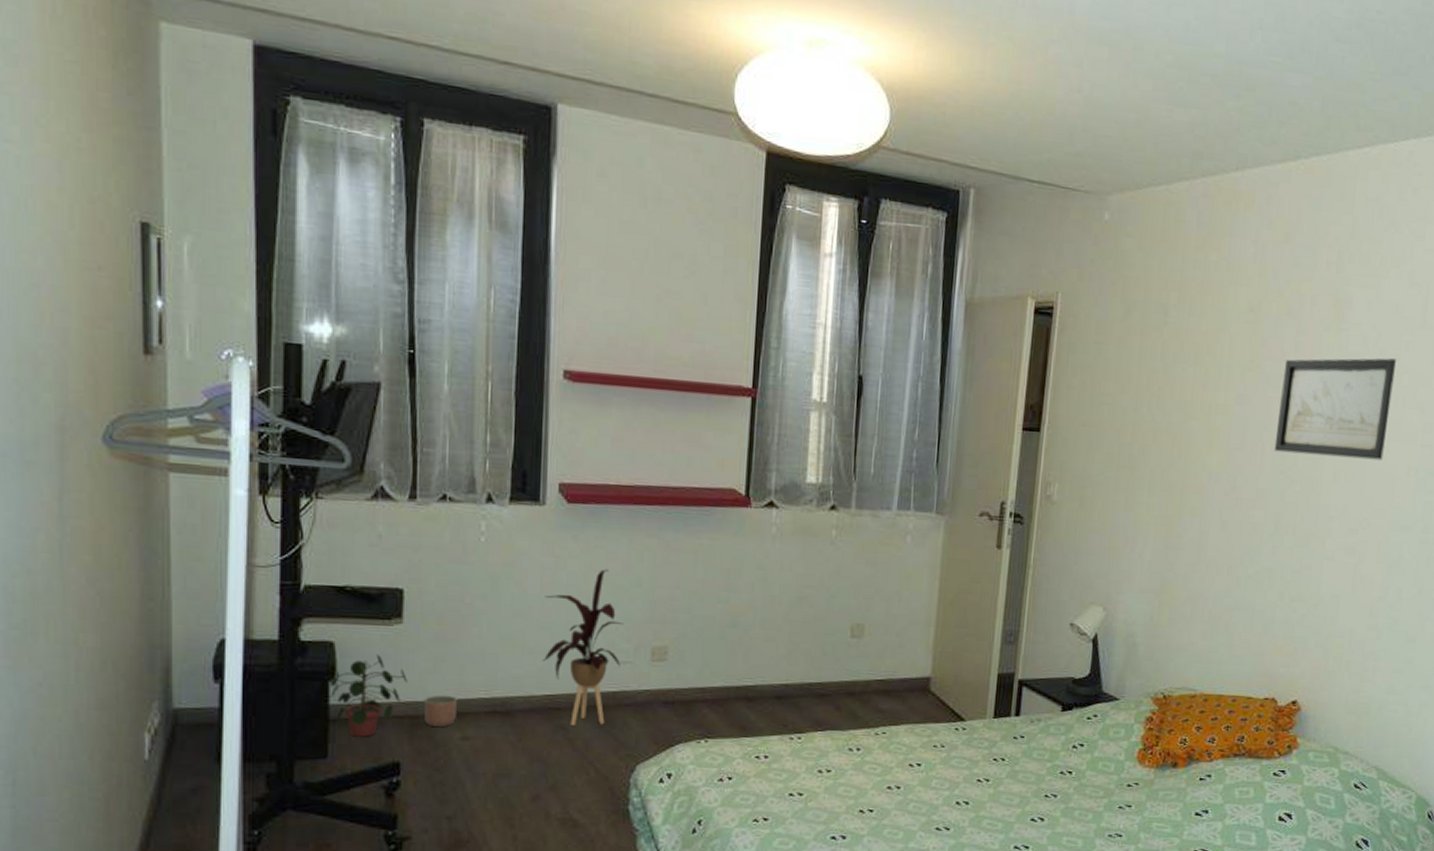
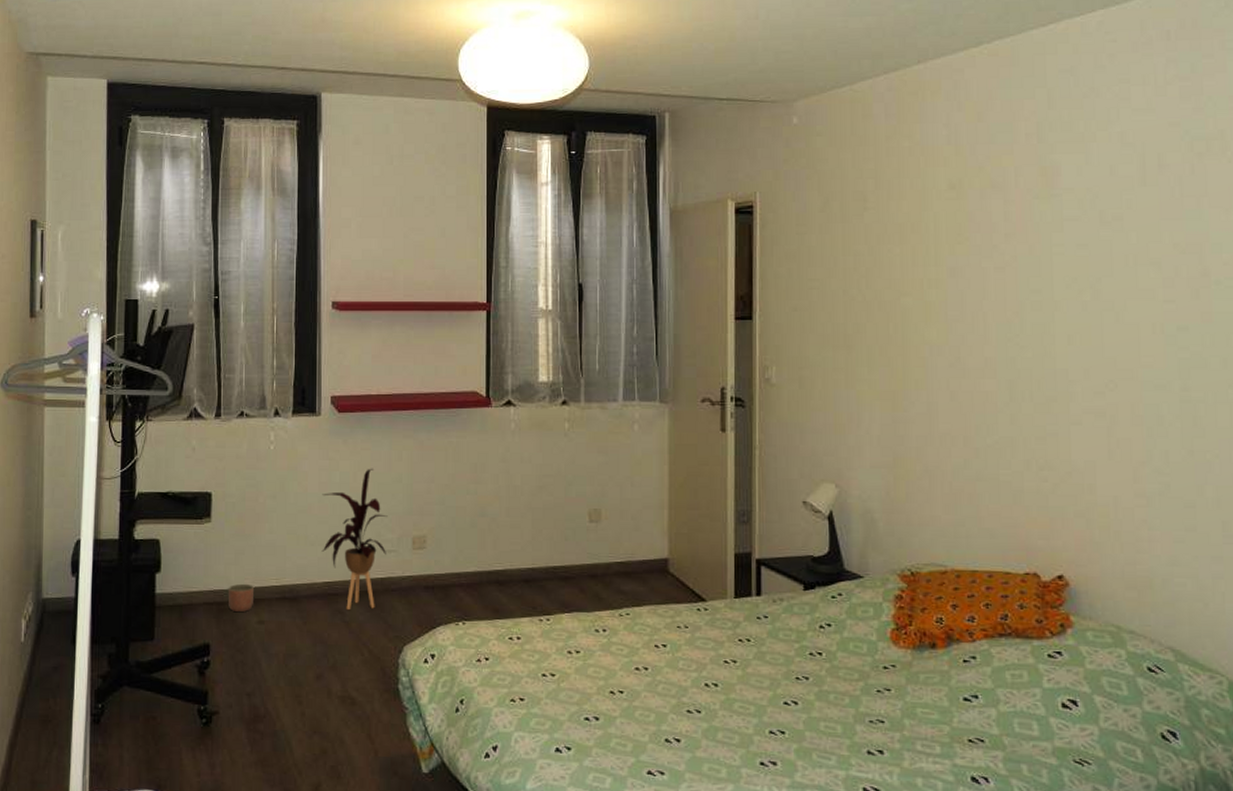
potted plant: present [330,653,407,737] -> none [156,548,215,622]
wall art: present [1274,358,1396,461] -> none [995,218,1121,320]

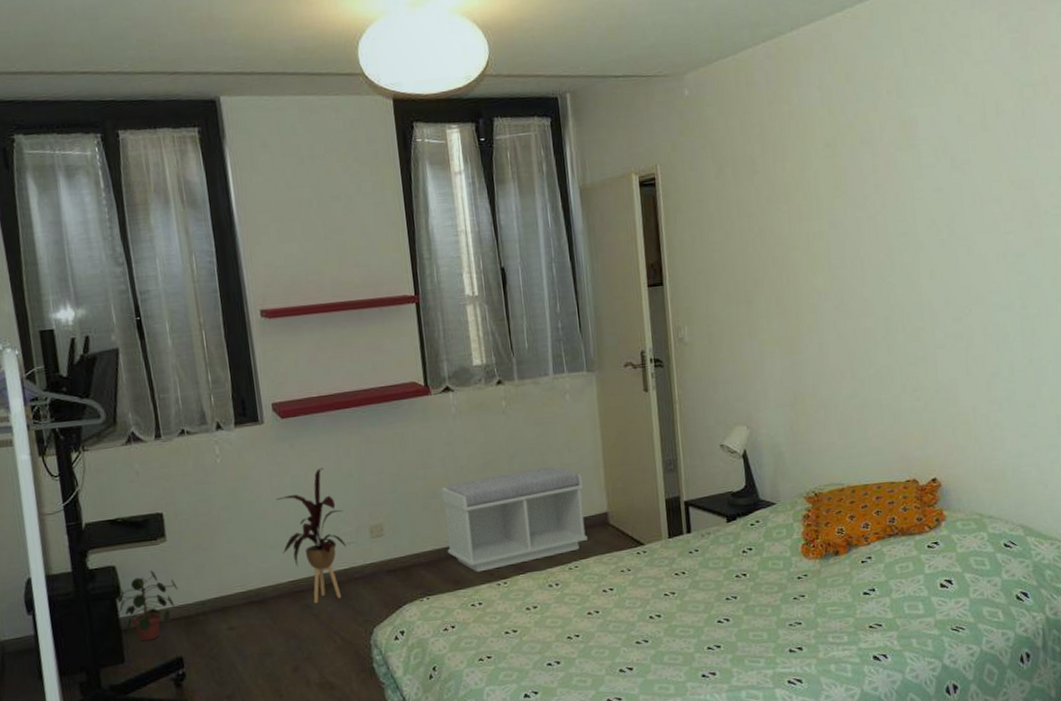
potted plant: none [156,548,215,622] -> present [116,569,178,641]
planter: present [227,583,255,613] -> none [193,594,221,623]
bench: none [490,499,644,604] -> present [441,466,587,573]

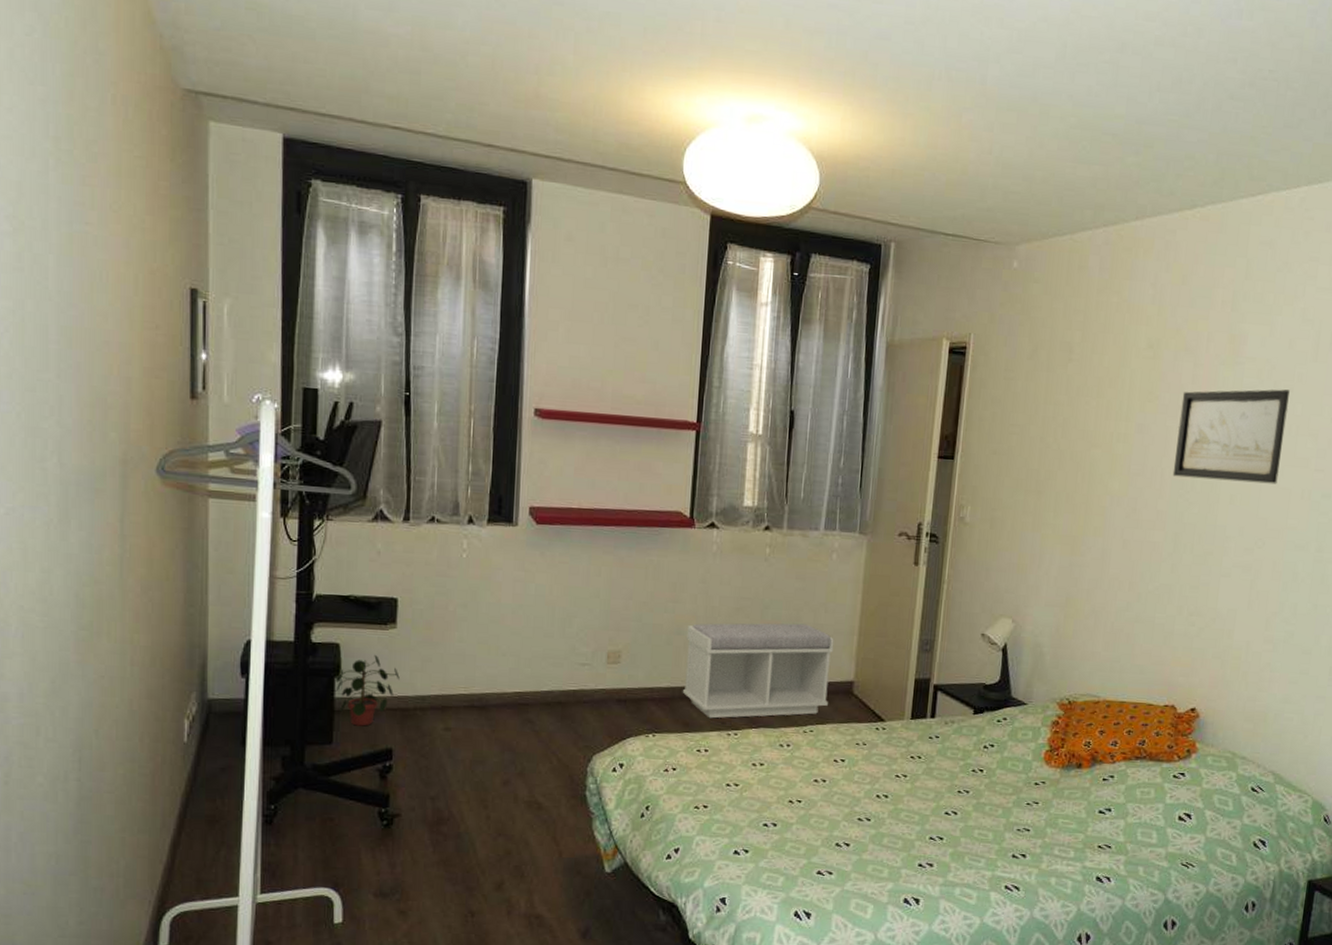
house plant: present [275,467,346,603] -> none [513,582,583,719]
wall art: none [866,162,972,263] -> present [1172,389,1290,484]

